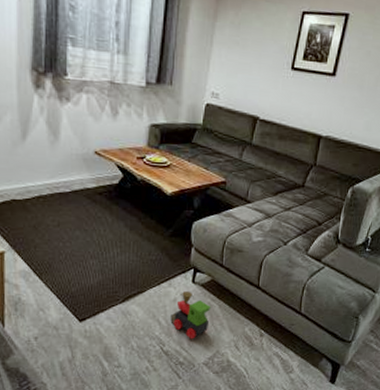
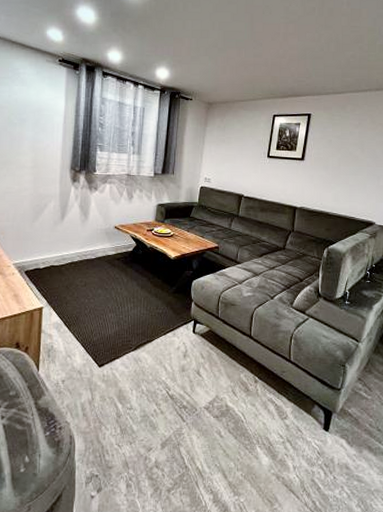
toy train: present [170,292,212,339] -> none [175,341,210,384]

